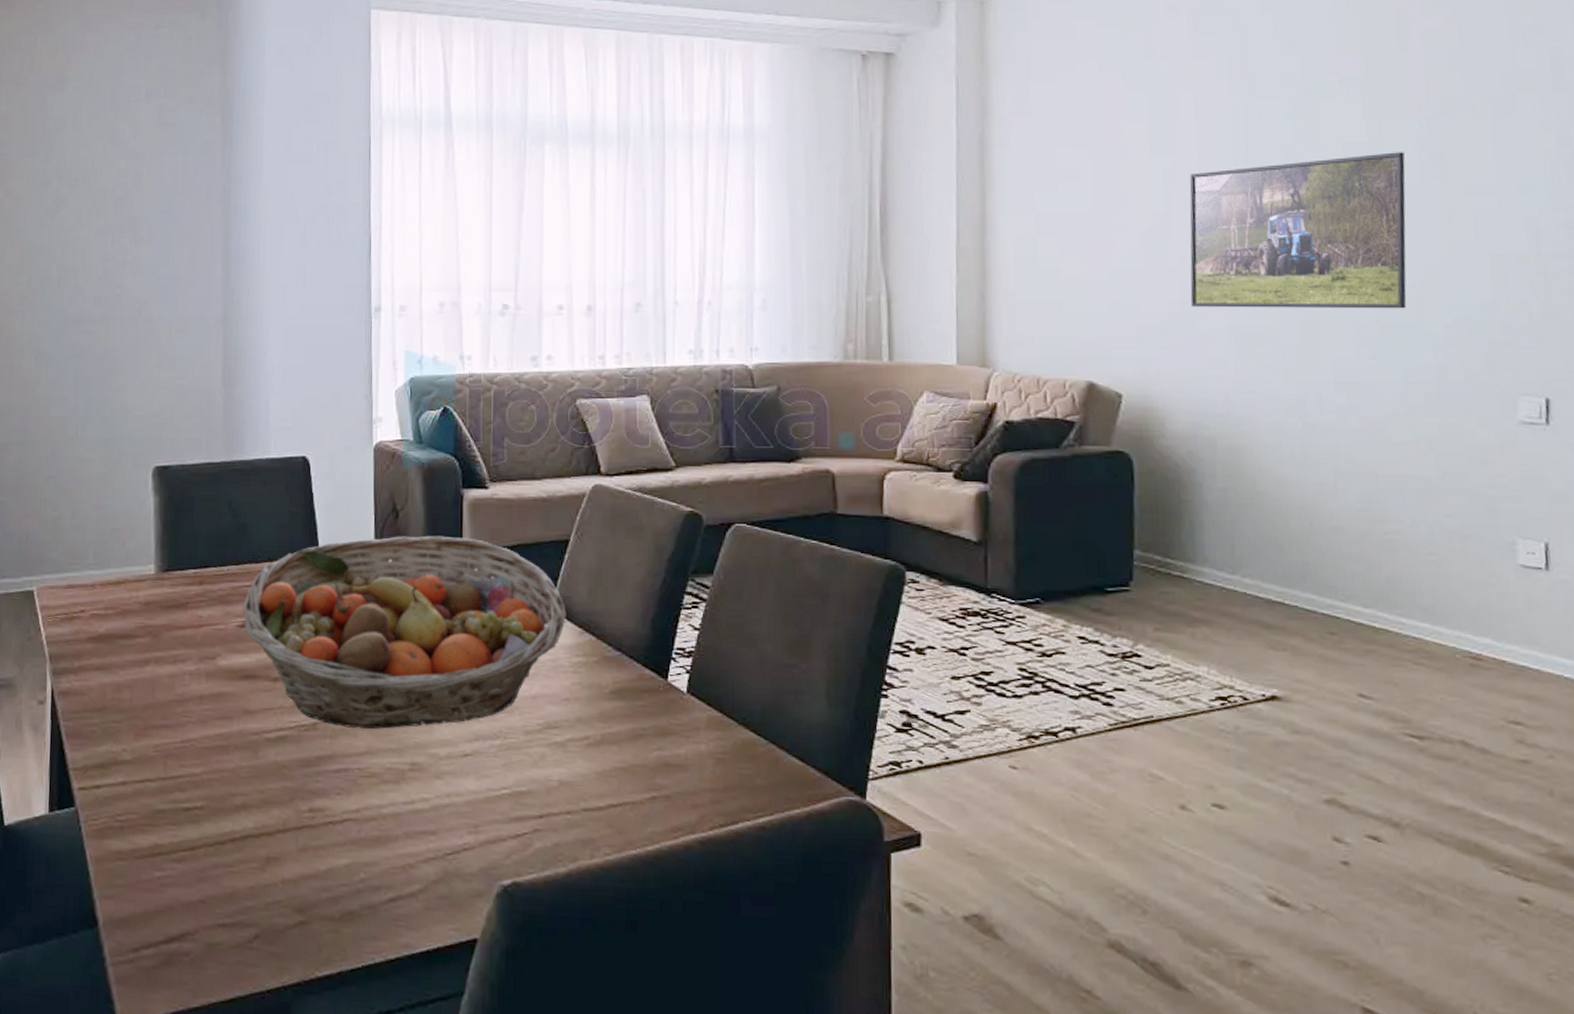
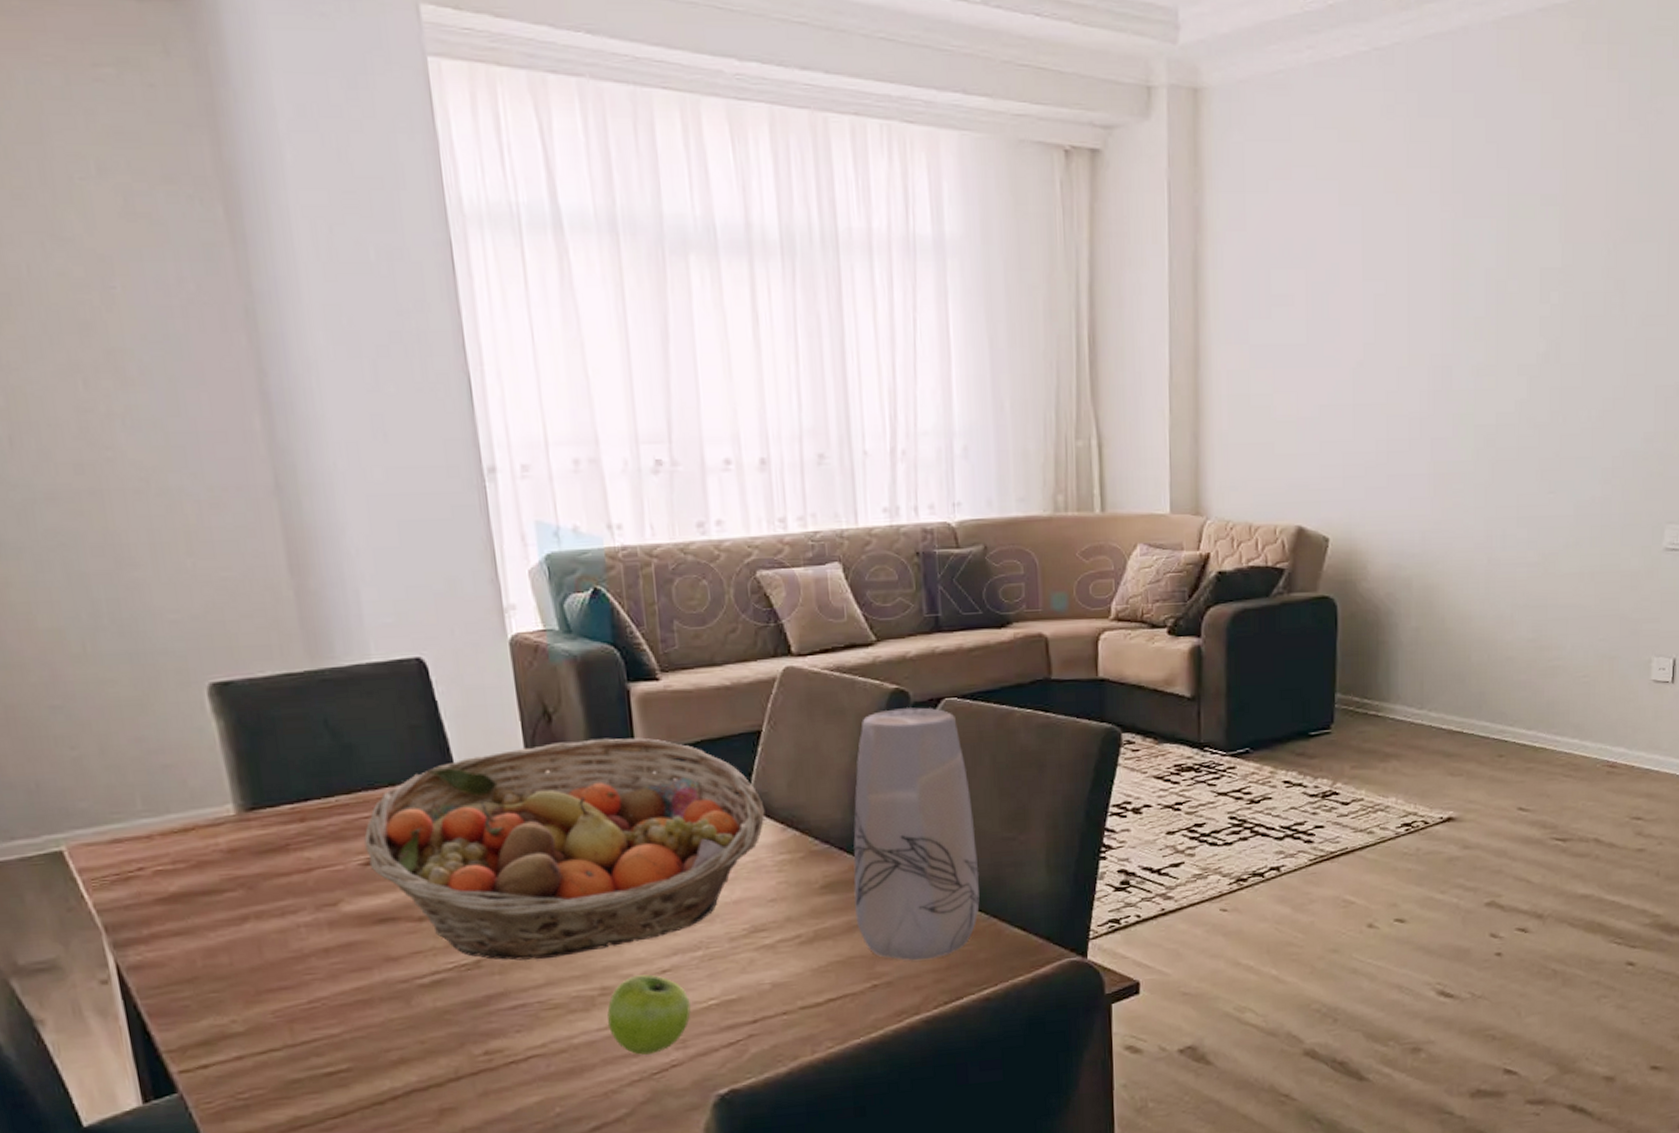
fruit: none [414,755,485,834] -> present [607,974,691,1055]
vase: none [640,530,759,778] -> present [853,707,980,961]
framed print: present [1189,152,1407,309] -> none [1395,279,1592,445]

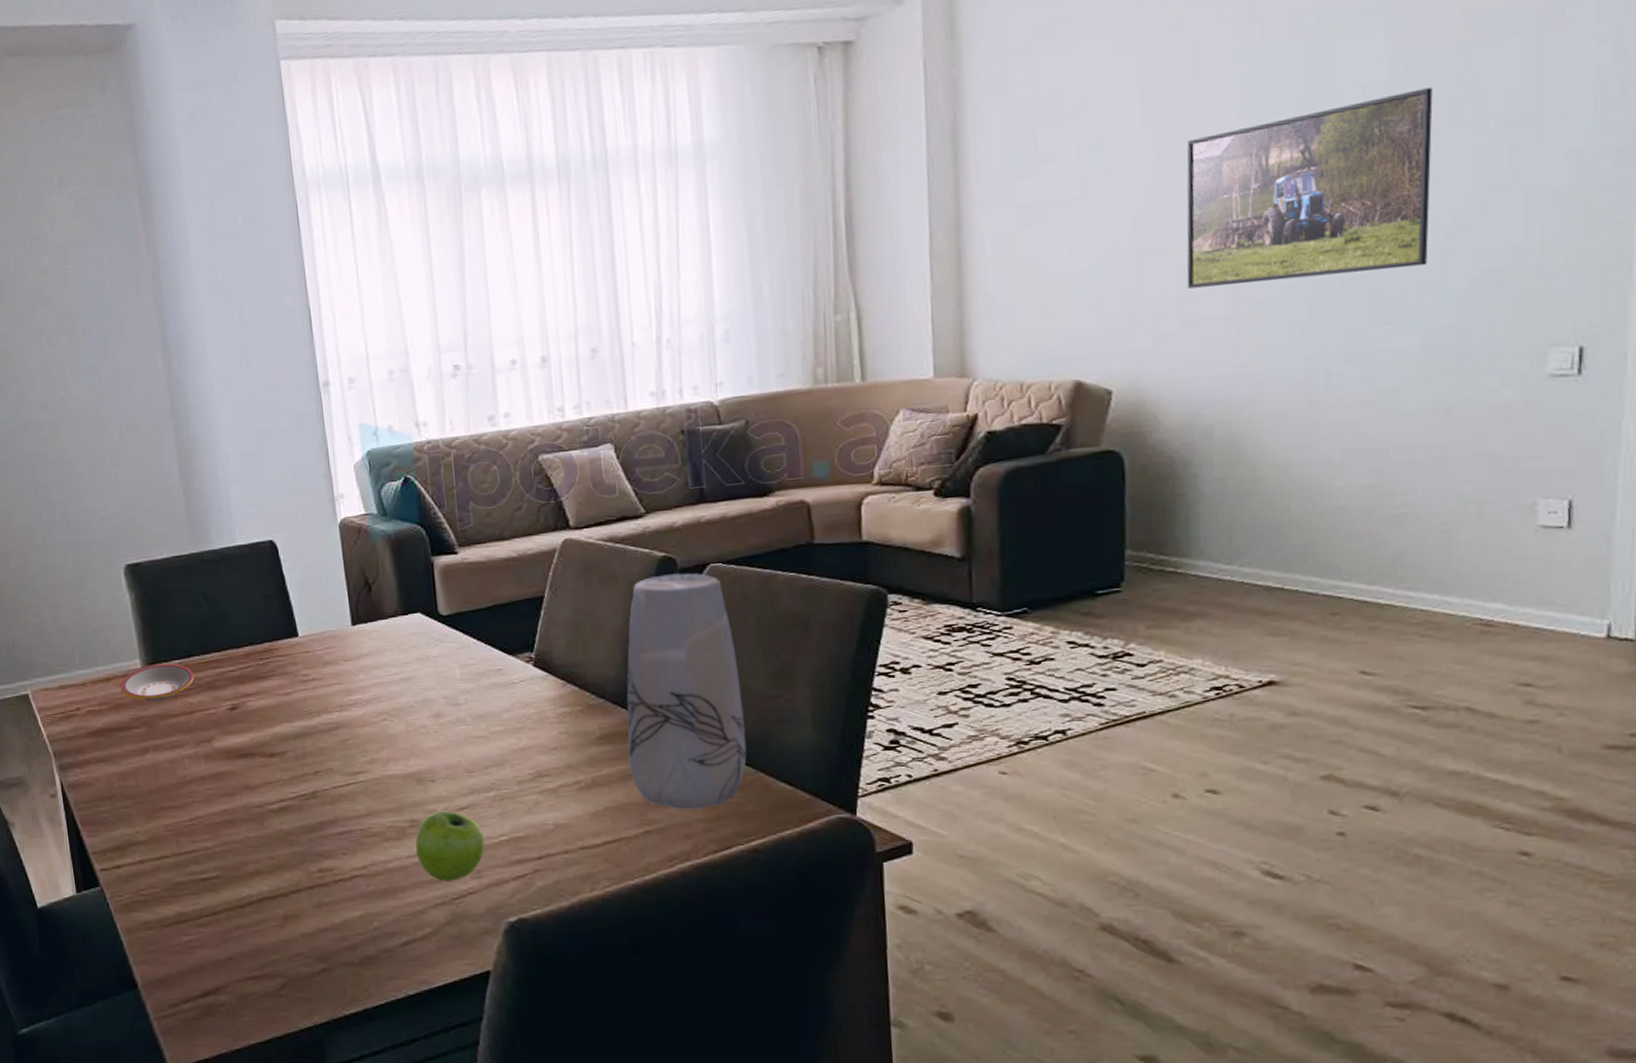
plate: none [205,809,313,857] -> present [120,663,194,701]
fruit basket: present [364,737,766,961] -> none [230,603,548,794]
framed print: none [1395,279,1592,445] -> present [1186,87,1433,289]

